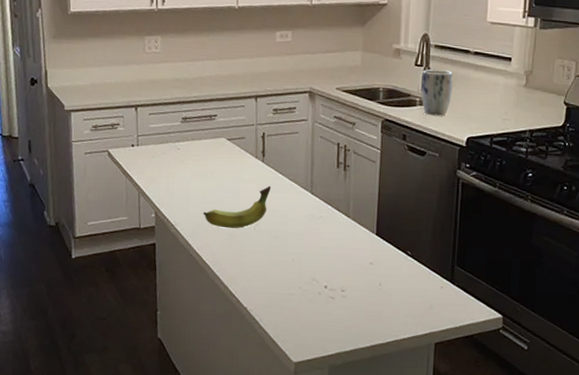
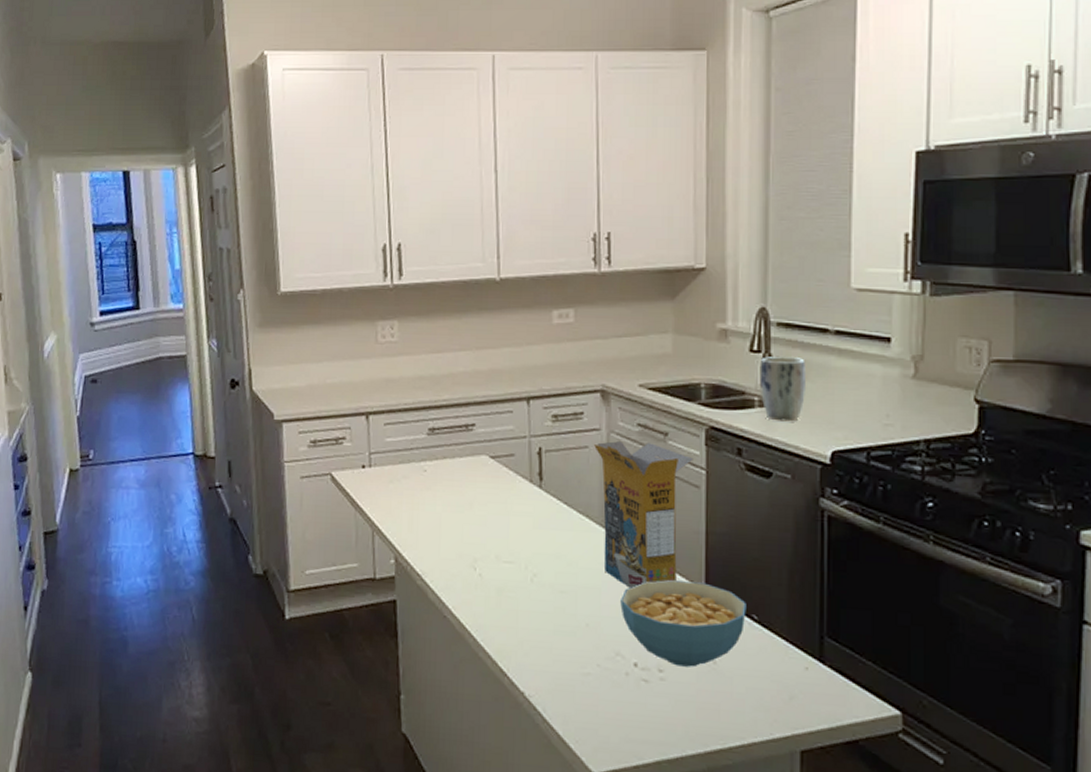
fruit: present [203,185,271,229] -> none [460,520,553,581]
cereal box: none [303,129,372,234] -> present [594,441,693,588]
cereal bowl: none [317,227,404,288] -> present [620,579,746,667]

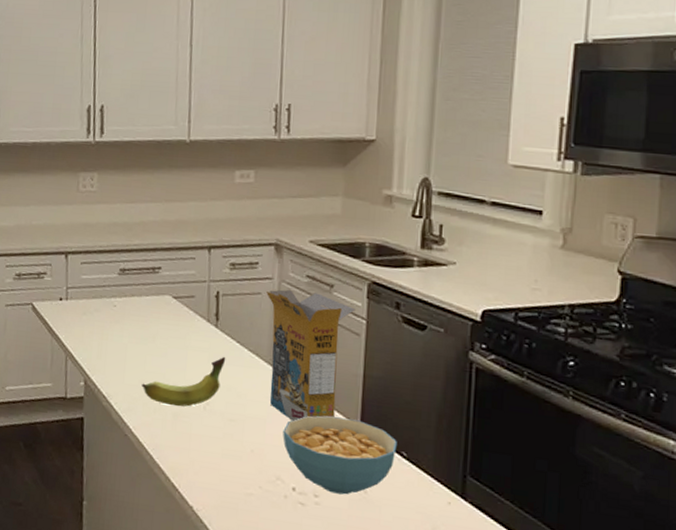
fruit: none [460,520,553,581] -> present [142,356,226,407]
plant pot: present [761,357,805,422] -> none [420,222,462,282]

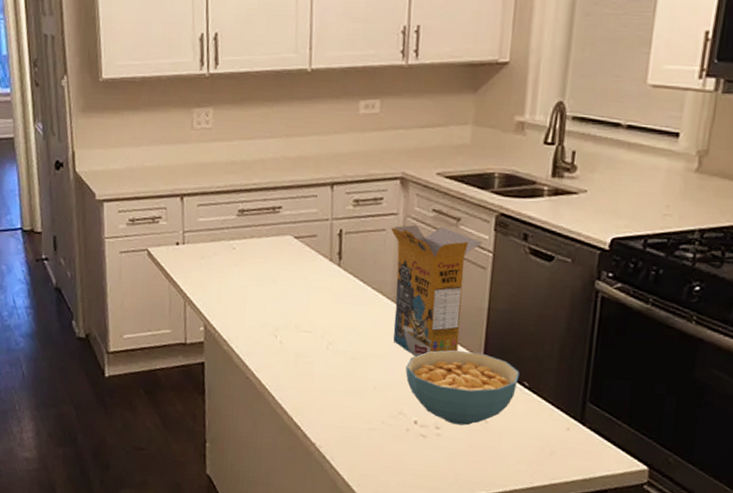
fruit: present [142,356,226,407] -> none [263,295,349,348]

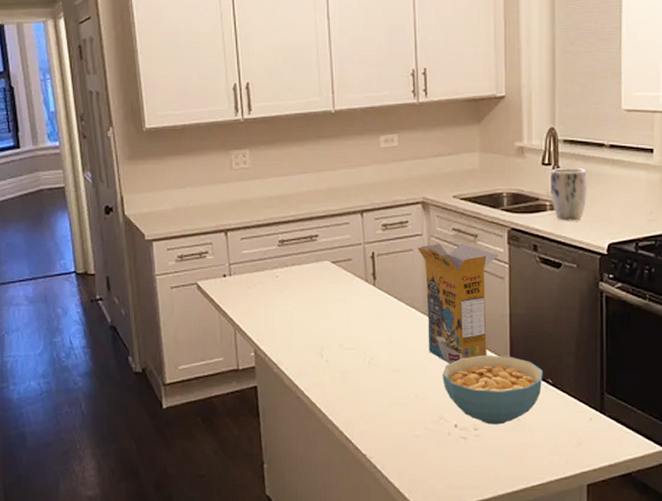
plant pot: none [550,149,596,210] -> present [551,168,587,221]

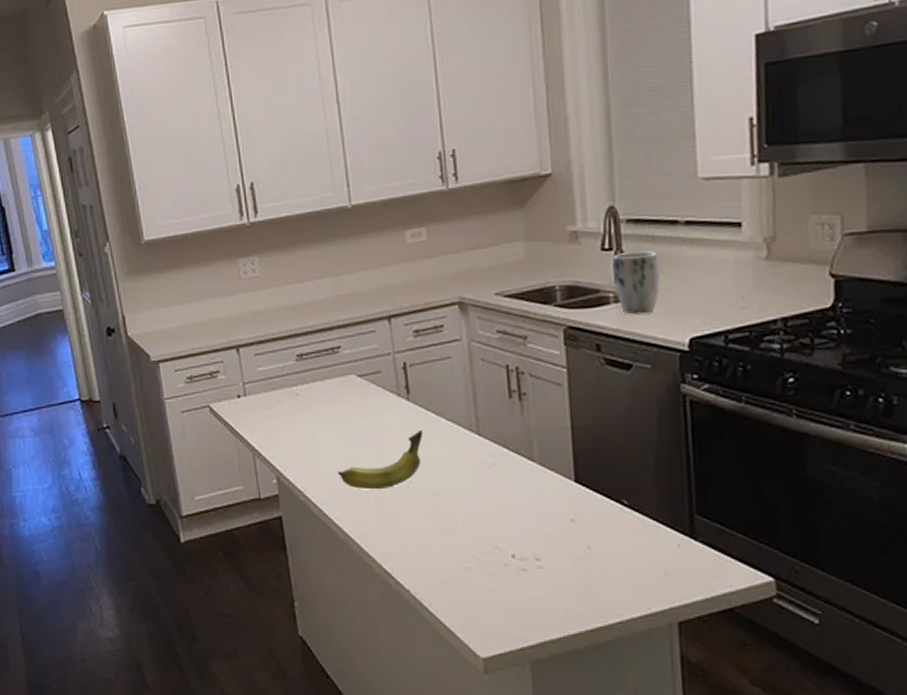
fruit: none [309,312,386,365] -> present [338,429,423,490]
cereal box: present [418,244,498,364] -> none [457,348,554,486]
cereal bowl: present [442,355,543,425] -> none [494,474,616,554]

